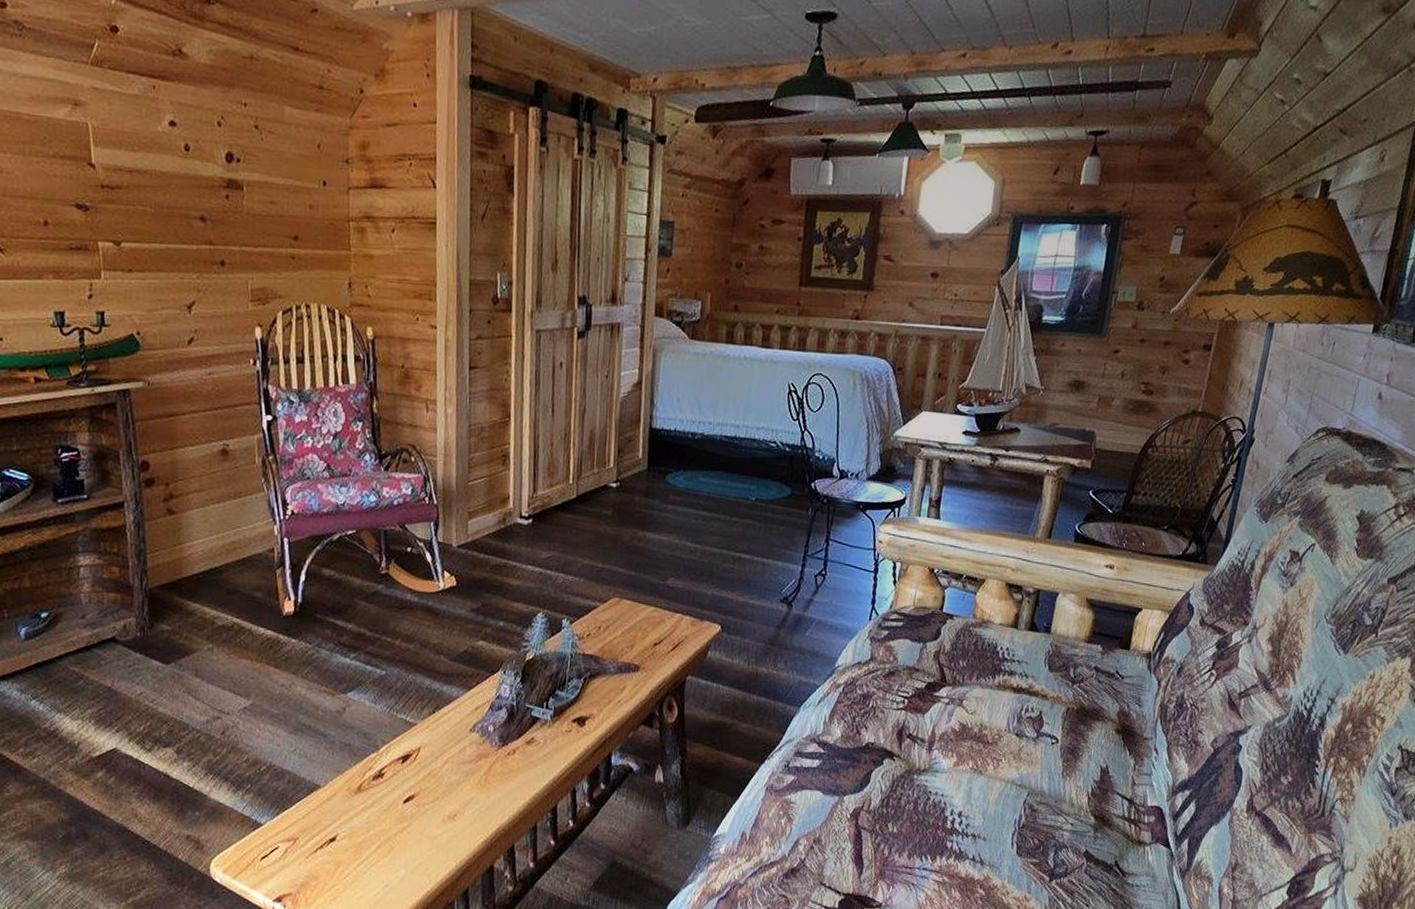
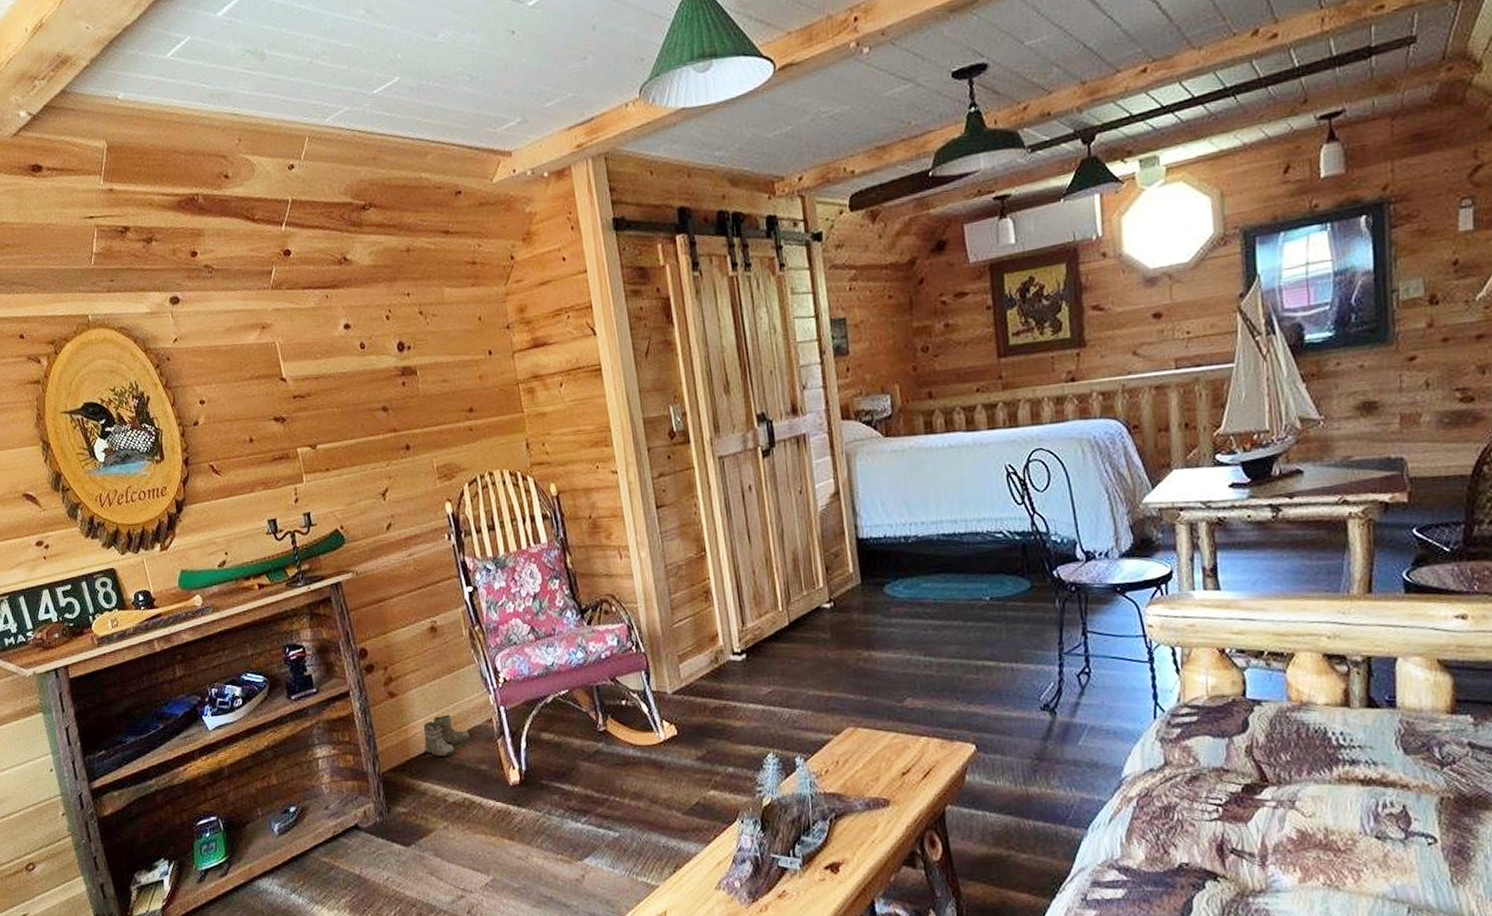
boots: none [198,538,249,580] -> present [423,714,471,758]

